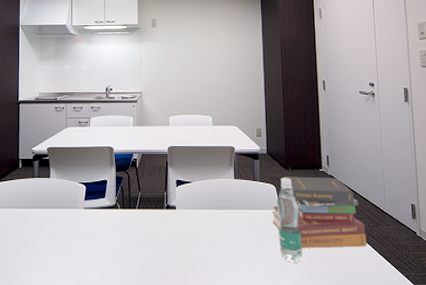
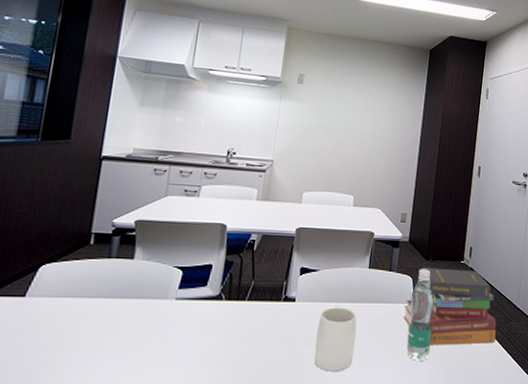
mug: none [197,214,232,270] -> present [314,307,357,371]

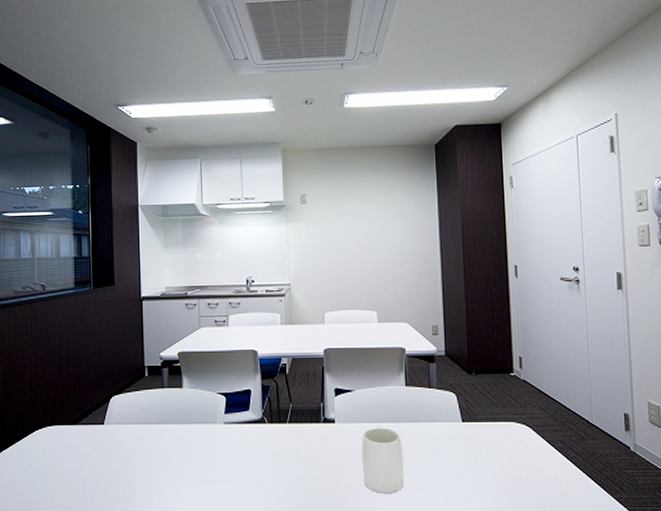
books: present [404,268,497,345] -> none [452,382,569,467]
bottle: present [406,269,435,361] -> none [457,384,490,483]

